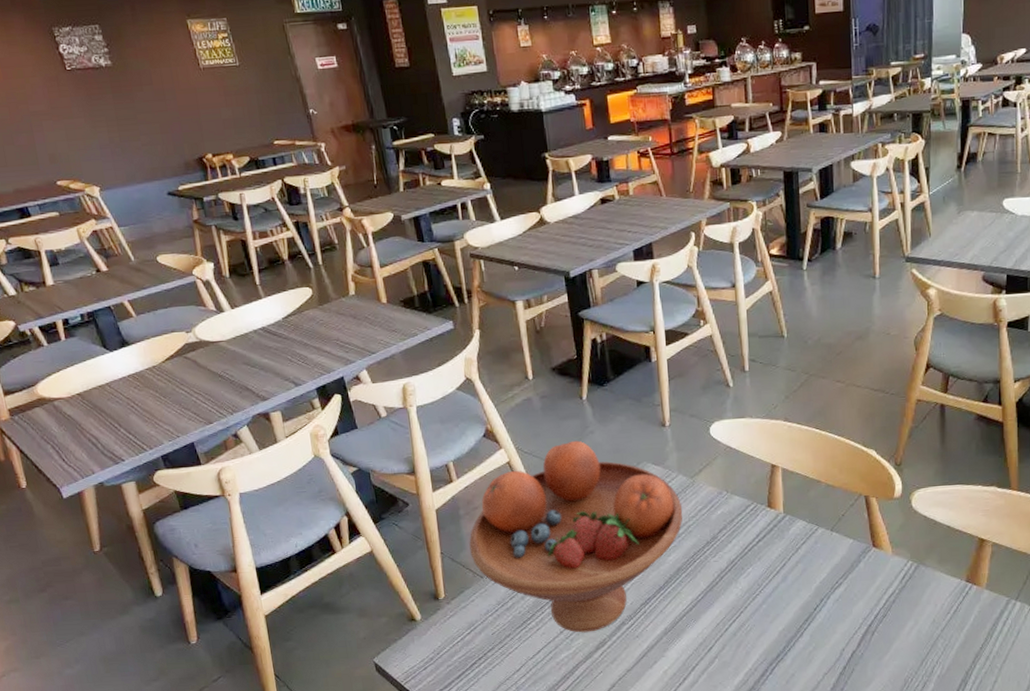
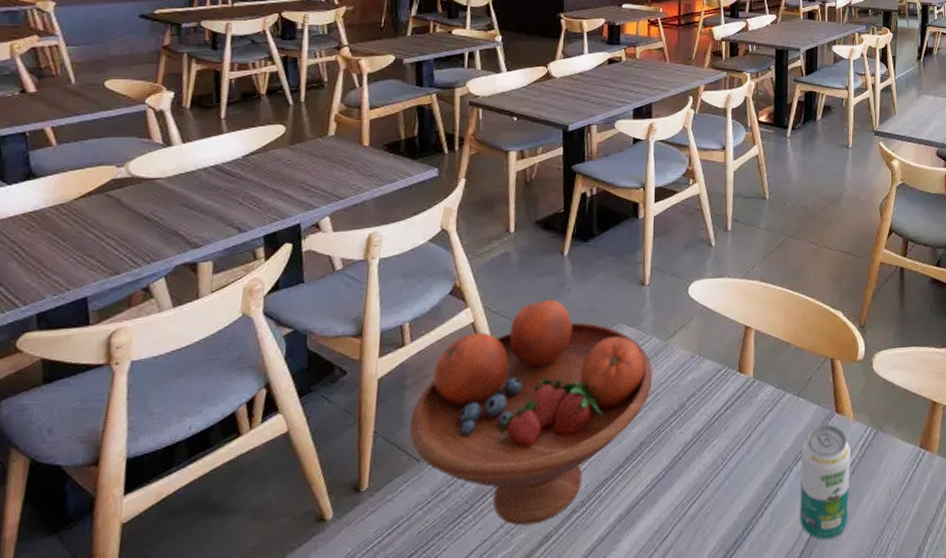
beverage can: none [838,557,891,660] -> present [799,424,850,540]

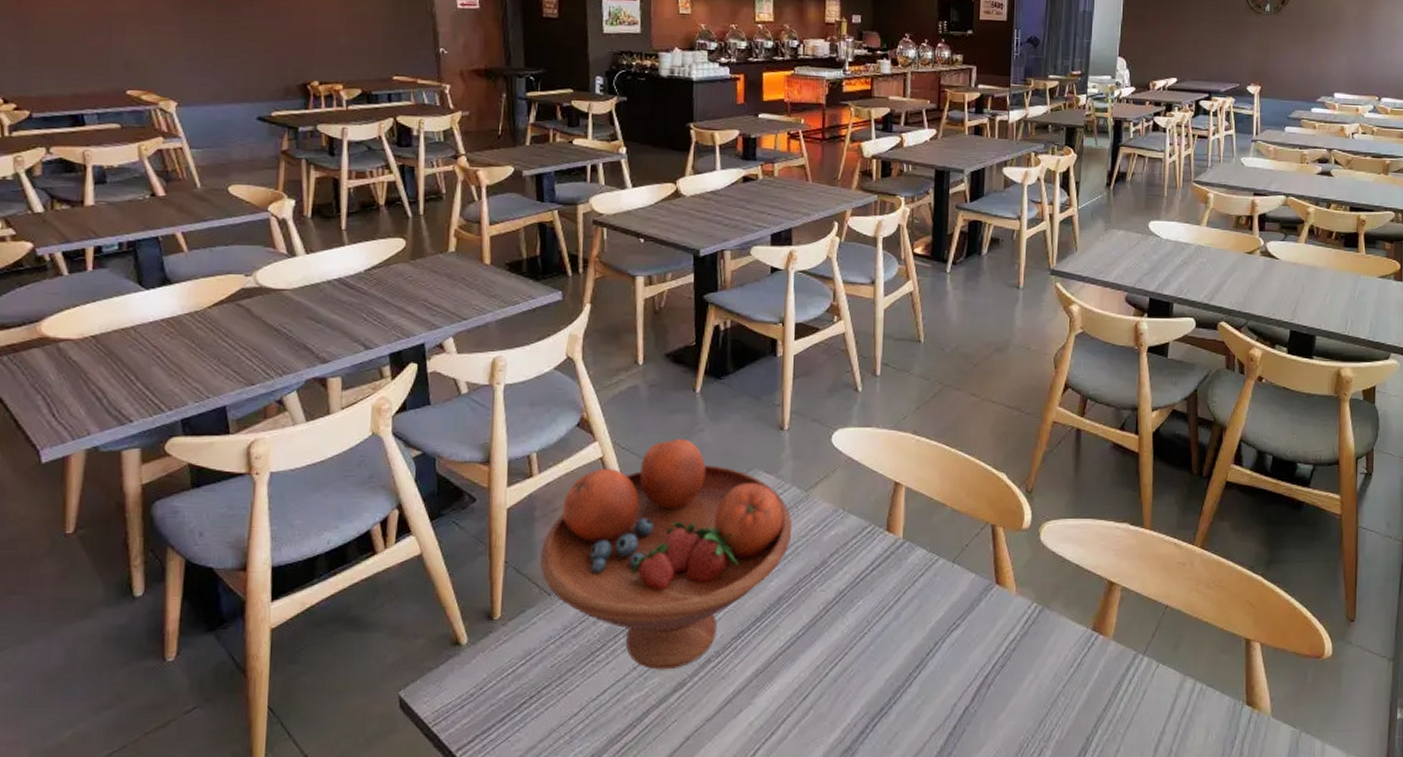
beverage can: present [799,424,850,540] -> none [951,596,1012,718]

